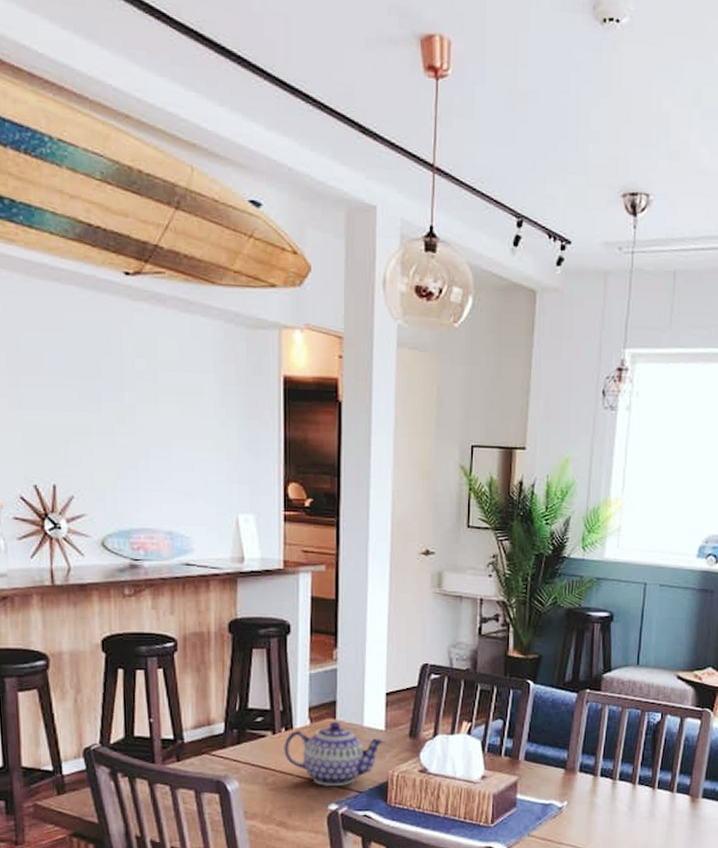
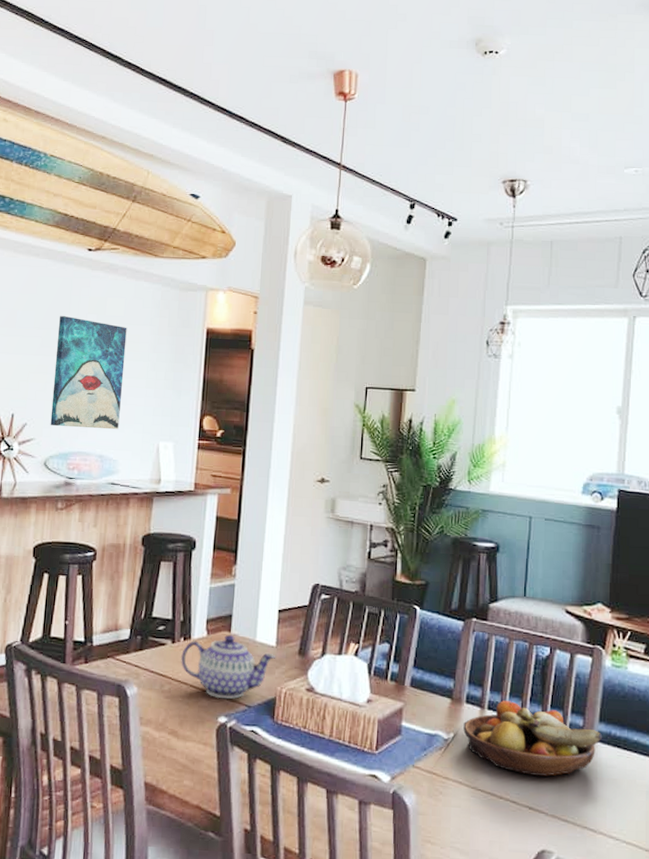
wall art: none [97,361,188,502] -> present [50,316,127,430]
fruit bowl: none [577,767,708,834] -> present [463,700,603,777]

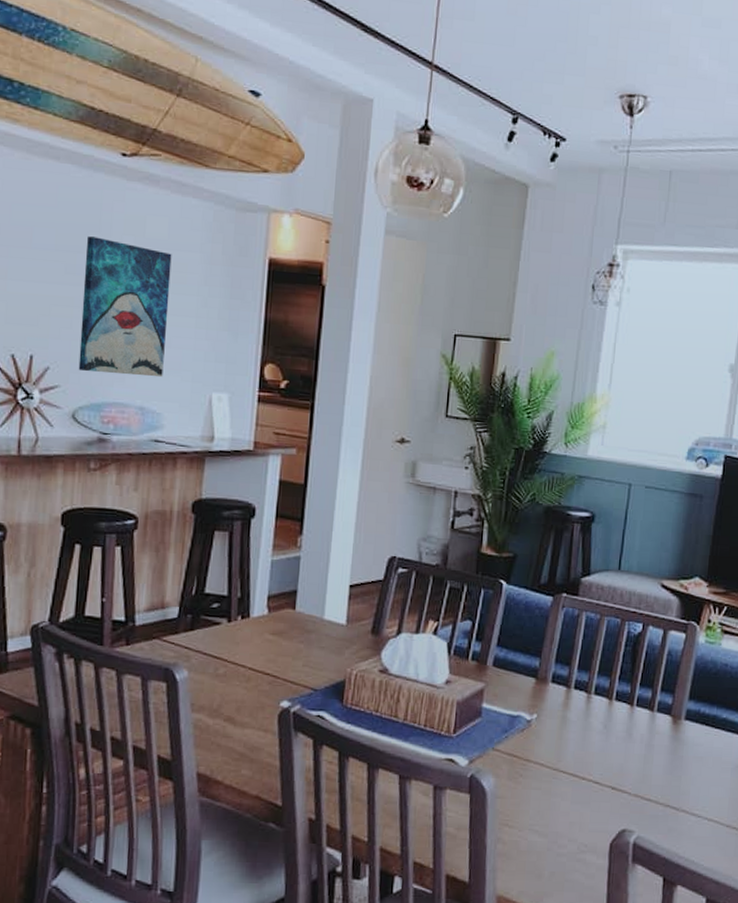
teapot: present [181,634,276,699] -> none [238,612,346,682]
fruit bowl: present [463,700,603,777] -> none [547,679,692,756]

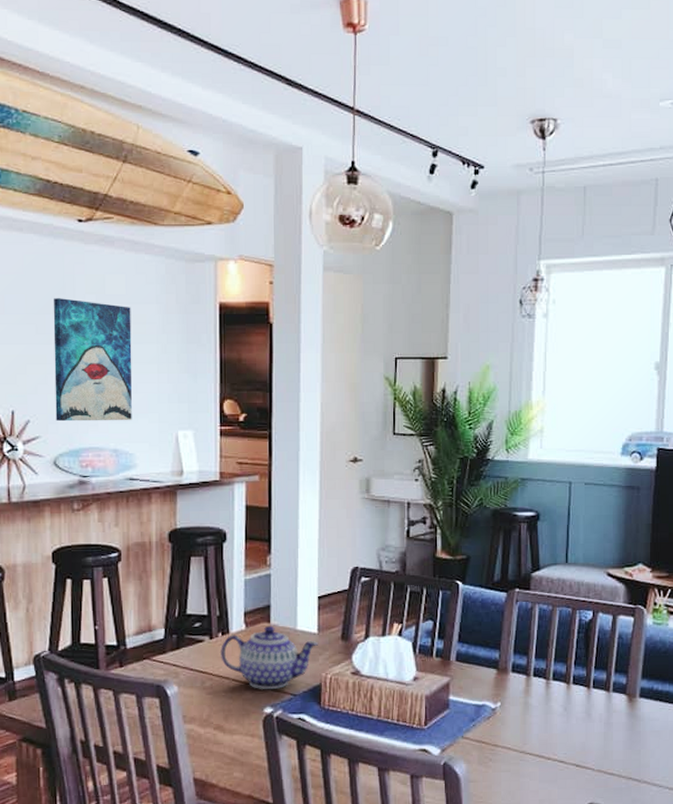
teapot: none [238,612,346,682] -> present [221,625,319,689]

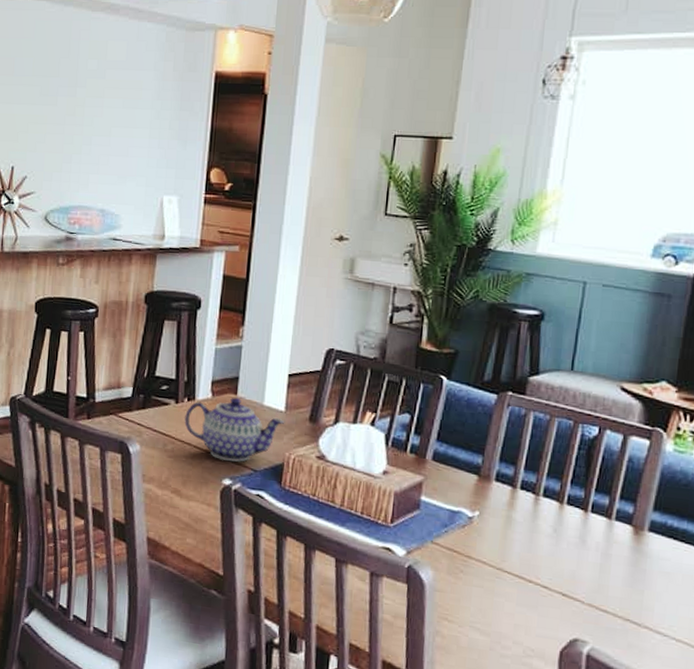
wall art: present [53,298,132,422] -> none [50,62,130,183]

